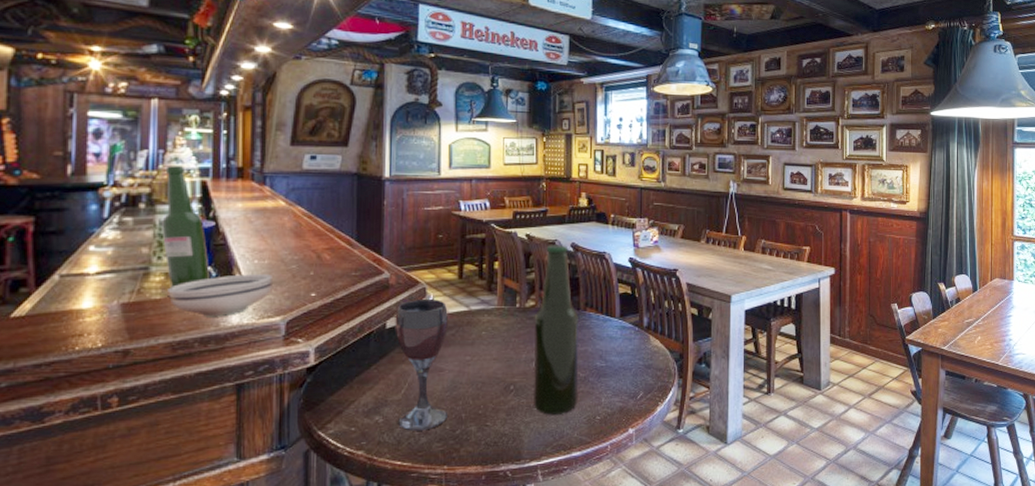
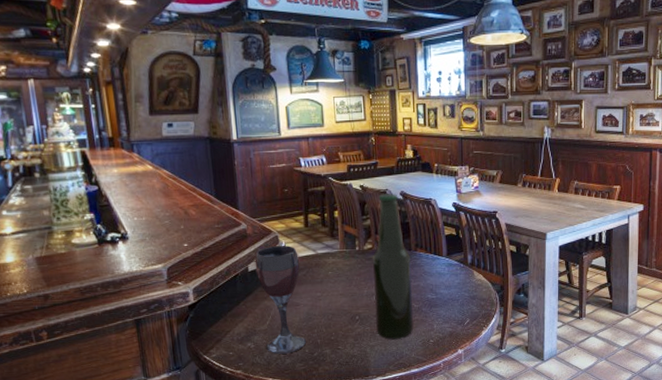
beer bottle: present [161,166,211,288] -> none [50,139,102,244]
bowl: present [167,273,273,317] -> none [69,228,152,267]

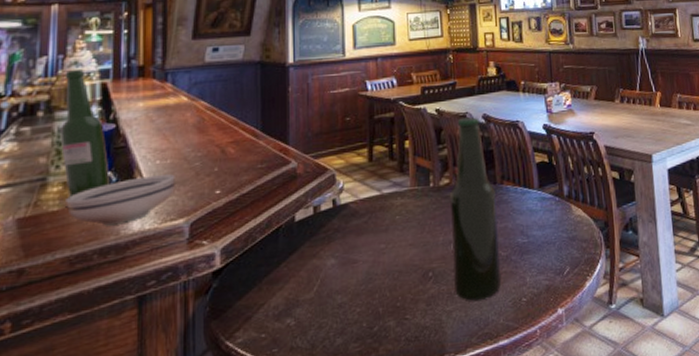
beer bottle: none [50,139,102,244] -> present [60,70,111,198]
bowl: none [69,228,152,267] -> present [65,173,175,226]
cup: present [255,245,307,354] -> none [304,185,365,333]

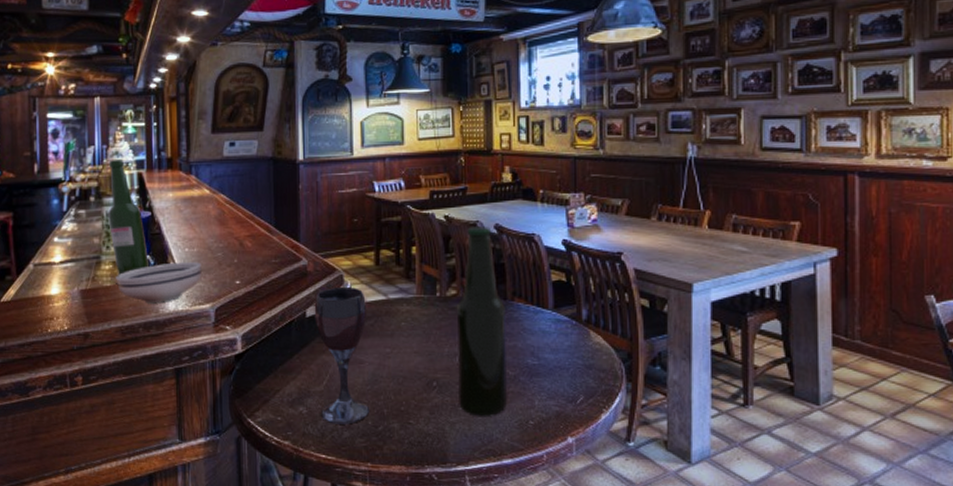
cup: none [304,185,365,333] -> present [314,286,370,425]

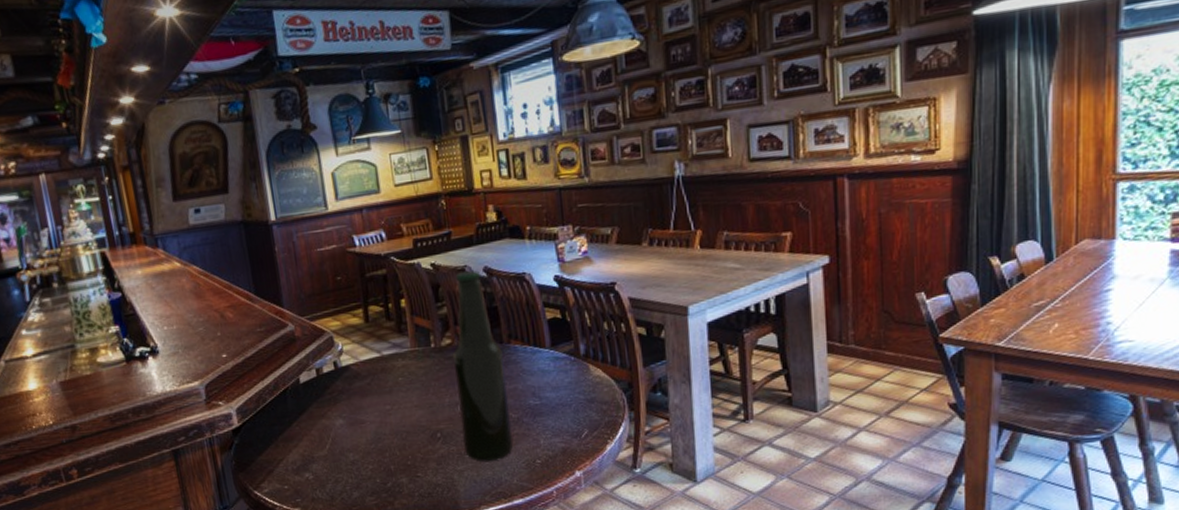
beer bottle: present [108,160,150,276] -> none [67,240,129,363]
bowl: present [116,261,202,304] -> none [94,339,186,388]
cup: present [314,286,370,425] -> none [306,347,377,486]

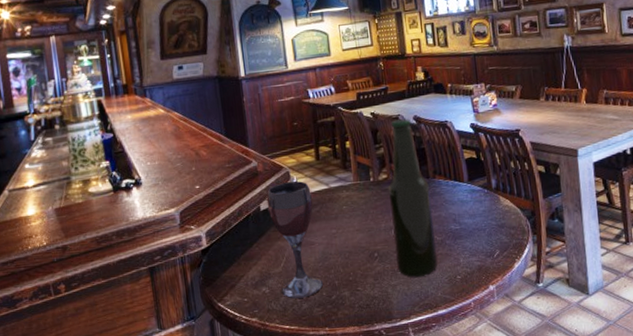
cup: none [306,347,377,486] -> present [266,181,324,299]

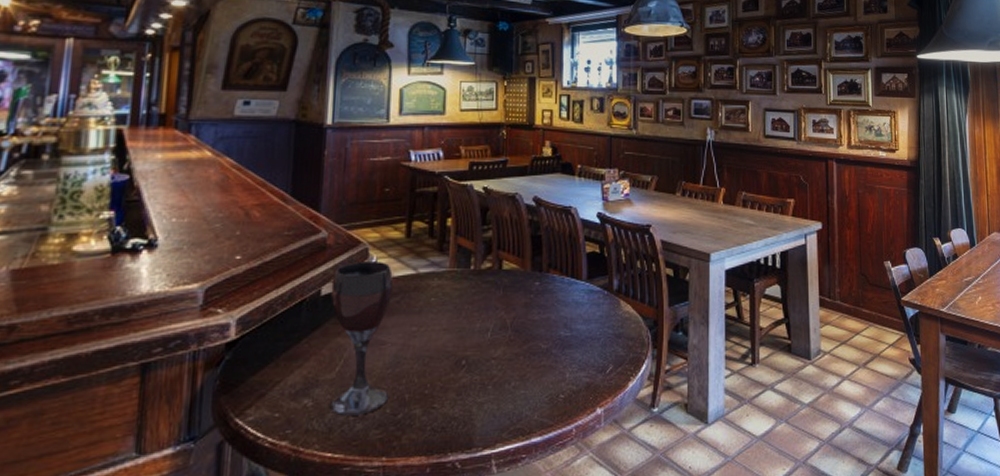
beer bottle: present [388,118,438,277] -> none [488,199,541,394]

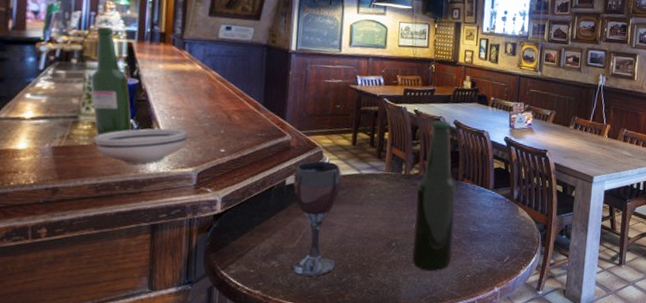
beer bottle: none [66,112,120,252] -> present [90,27,132,136]
bowl: none [67,233,192,285] -> present [94,128,187,164]
beer bottle: none [488,199,541,394] -> present [412,121,457,271]

